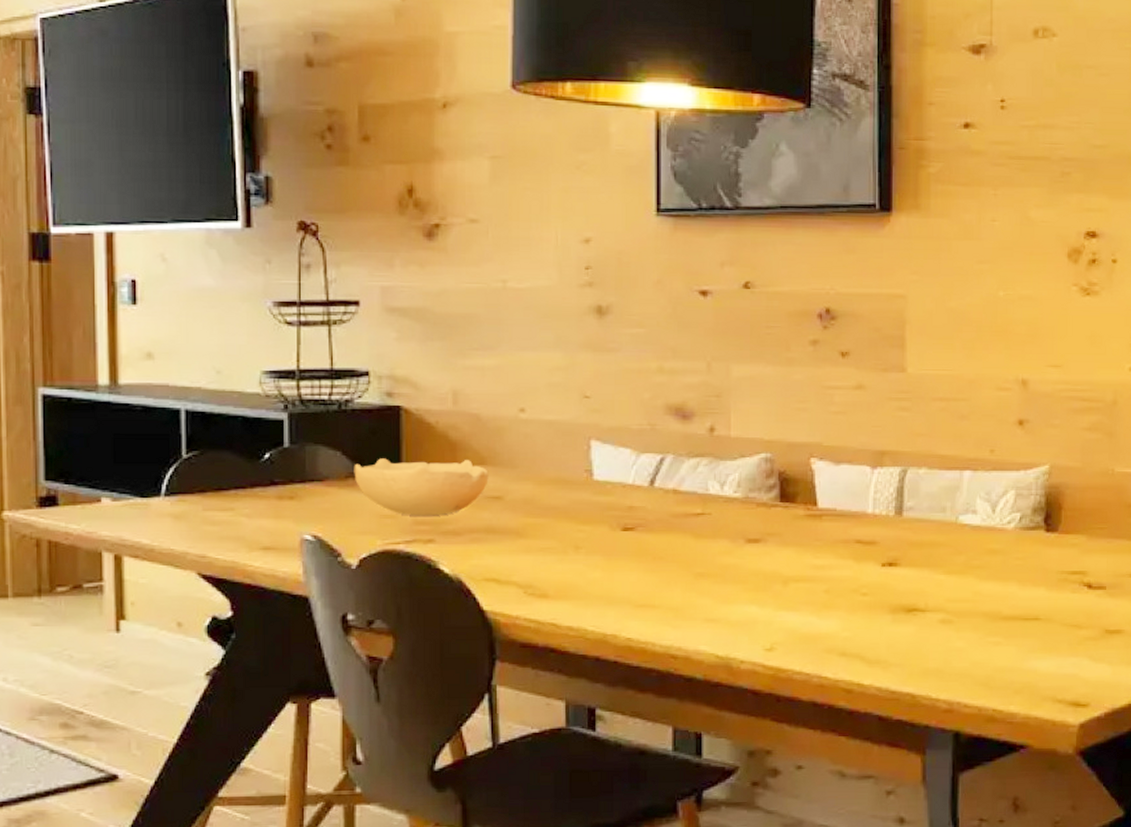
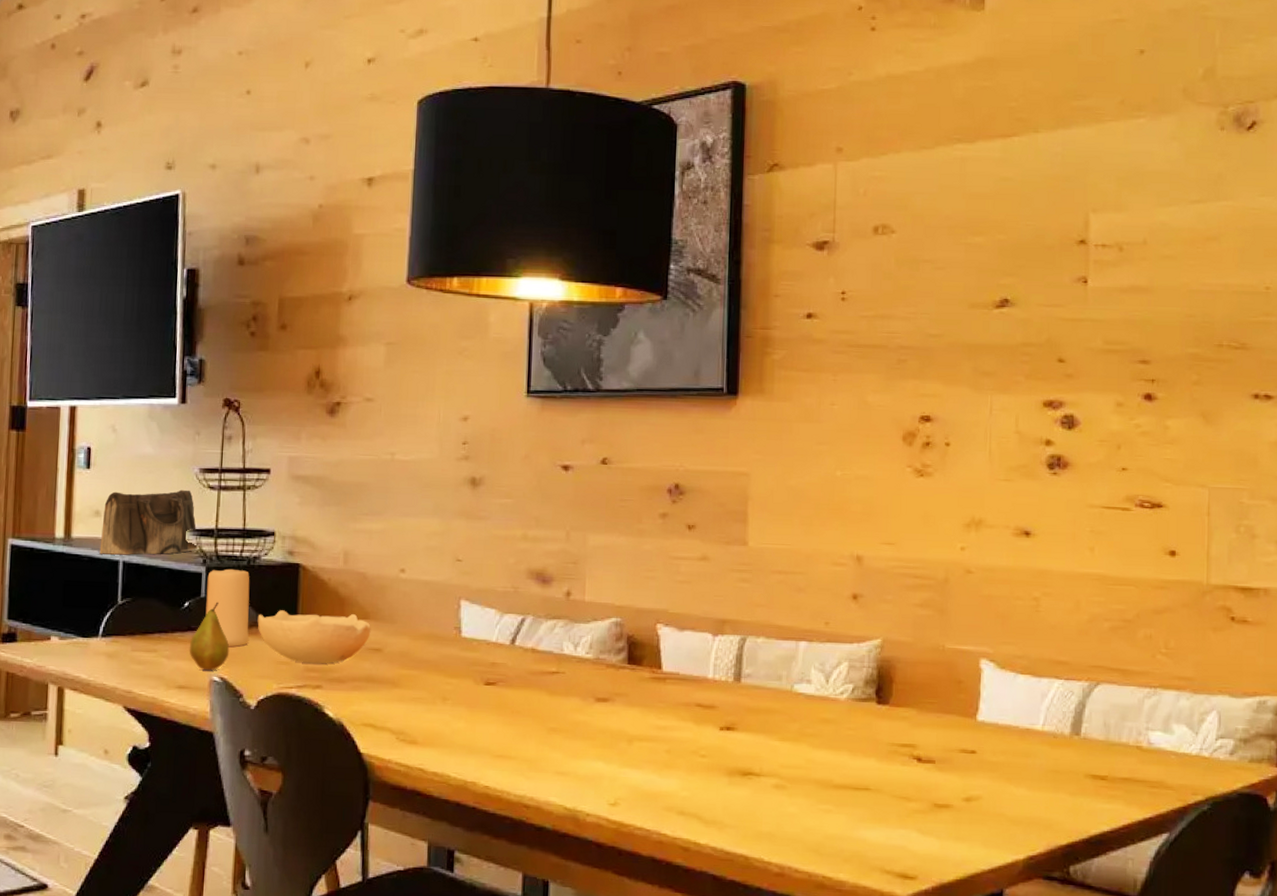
saddlebag: none [154,326,279,403] -> present [98,489,200,555]
fruit: none [273,451,322,528] -> present [189,602,230,670]
candle: none [290,414,346,502] -> present [205,568,250,648]

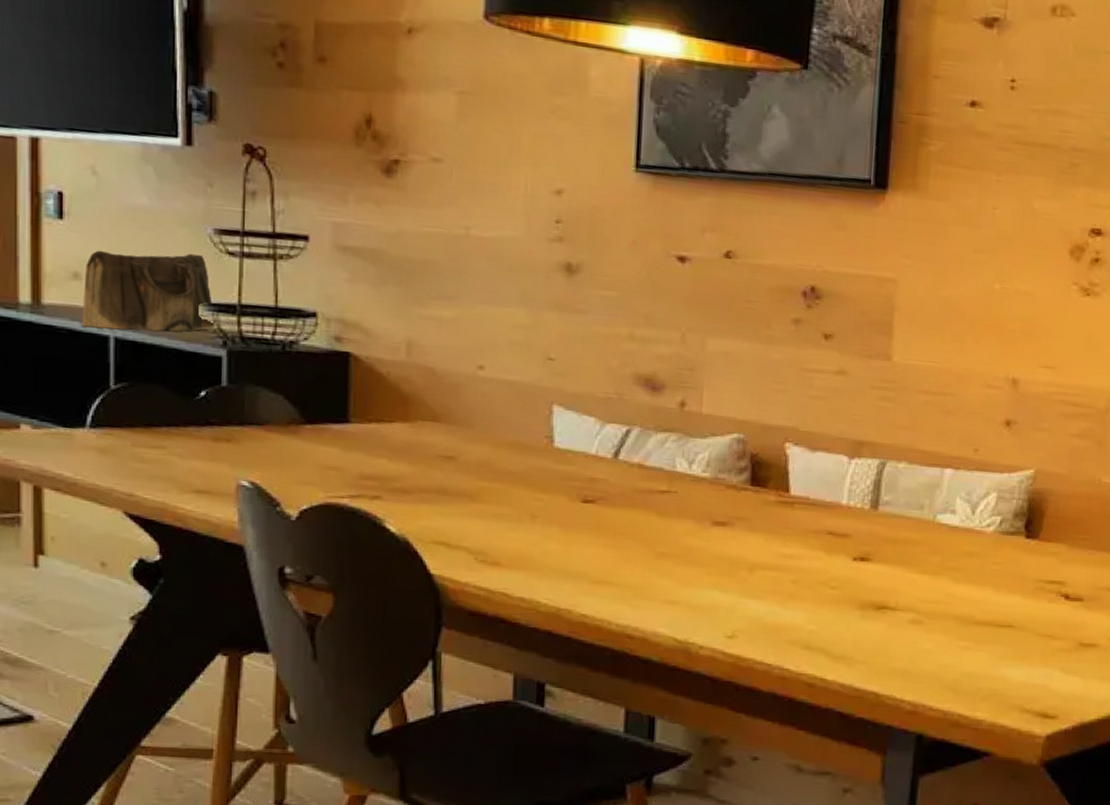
fruit: present [189,602,230,670] -> none [208,392,262,473]
candle: present [205,568,250,648] -> none [228,353,287,448]
bowl: present [257,610,371,664] -> none [296,406,442,472]

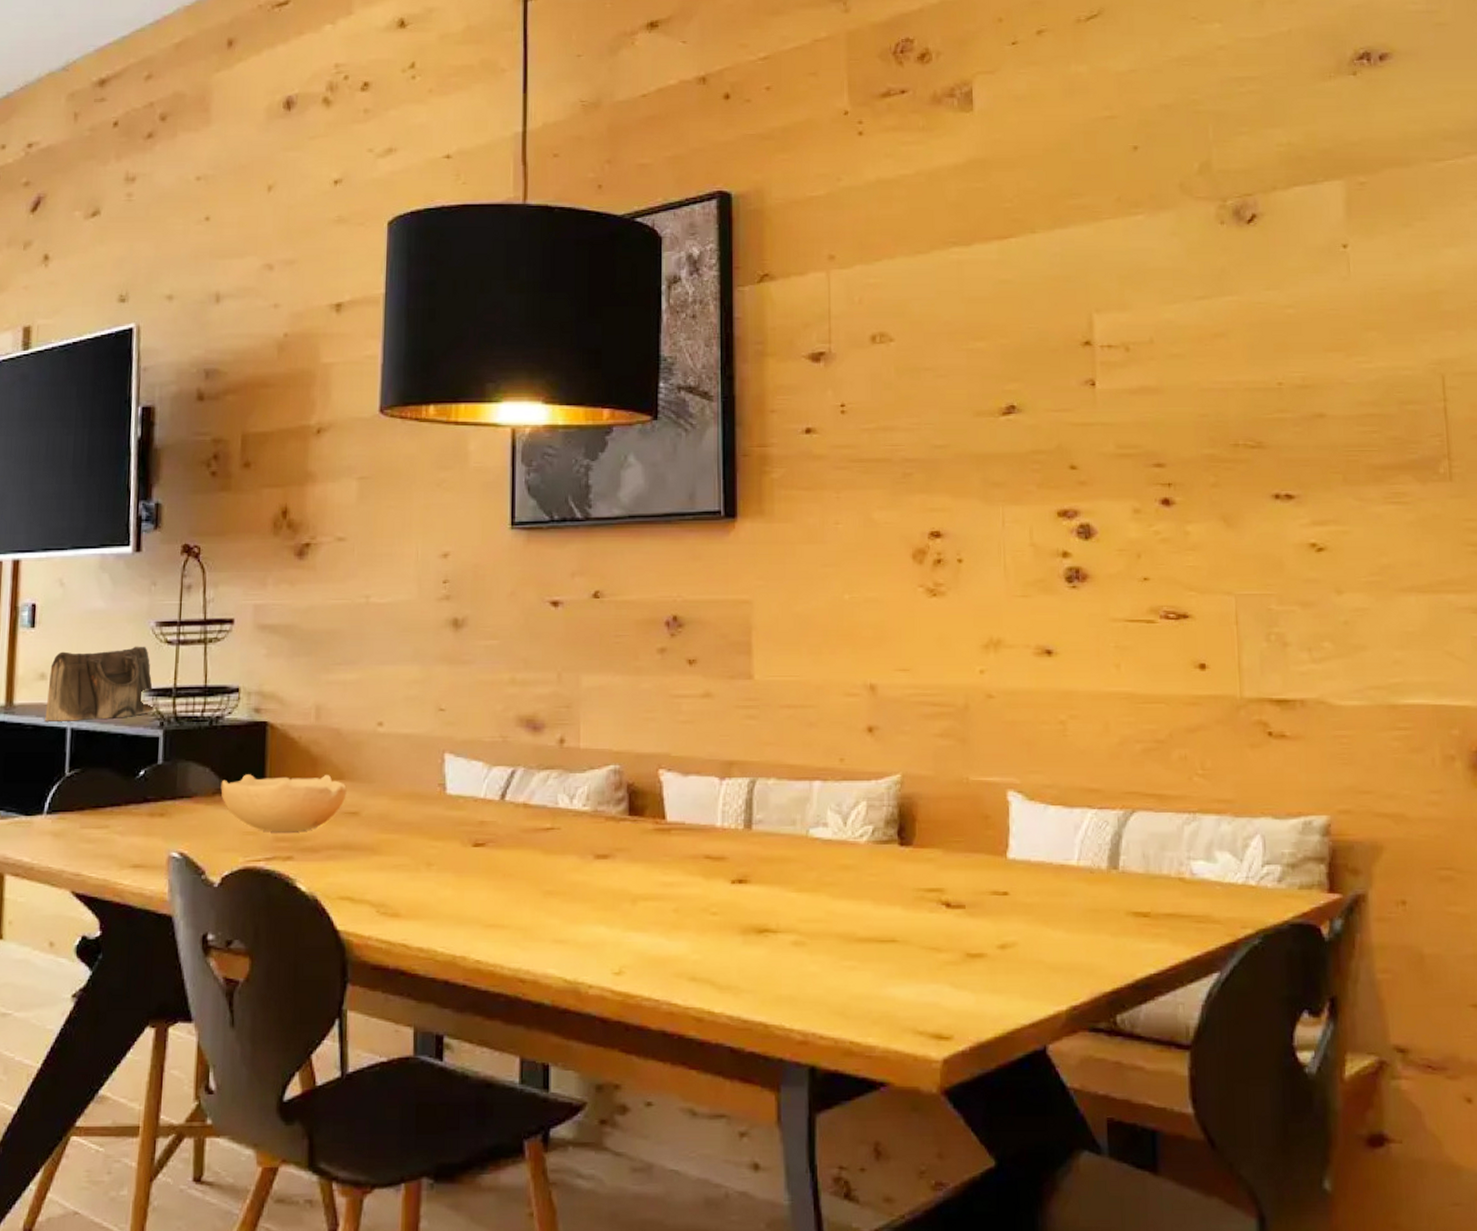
bowl: none [296,406,442,472] -> present [221,774,347,833]

